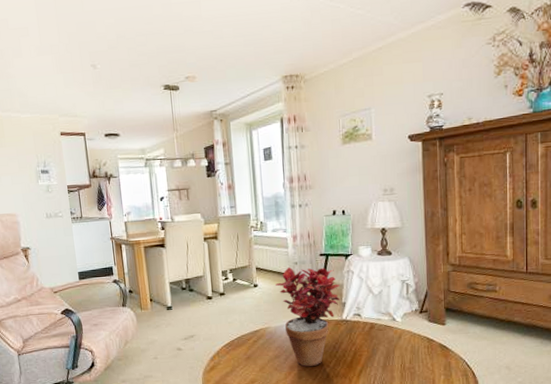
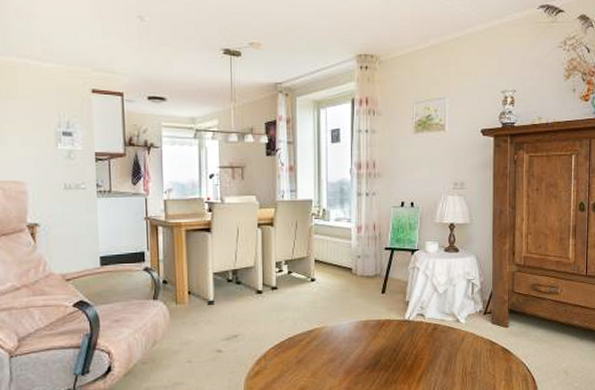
potted plant: present [276,267,340,367] -> none [335,260,404,372]

